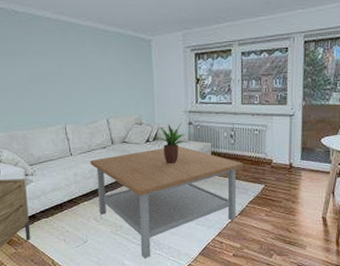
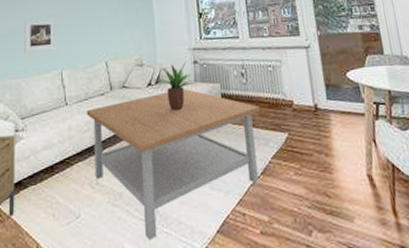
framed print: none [24,74,59,107] -> present [24,18,57,53]

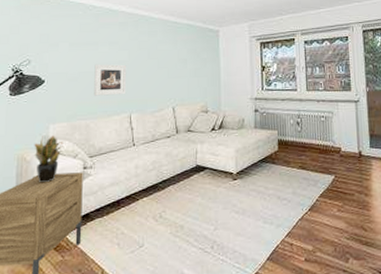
coffee table: present [86,88,261,240] -> none [153,133,312,267]
potted plant: present [158,61,197,111] -> none [221,109,256,154]

